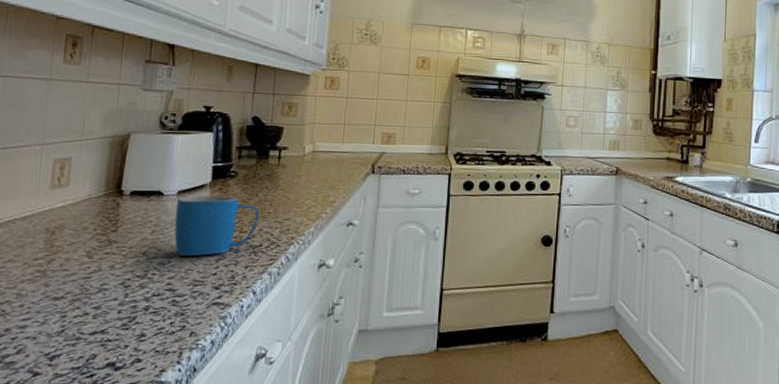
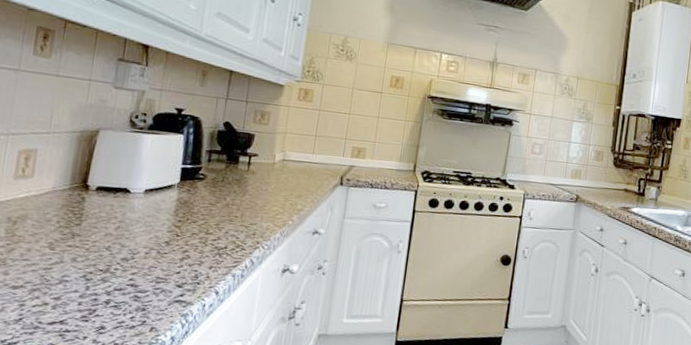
mug: present [174,195,259,256] -> none [139,195,226,254]

